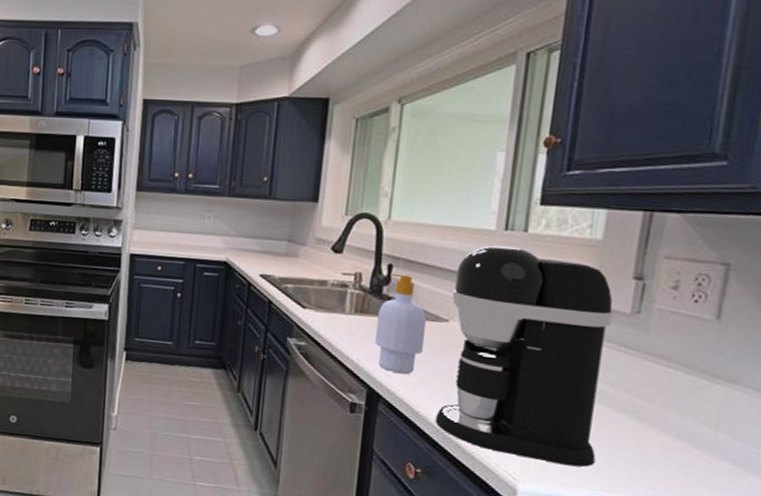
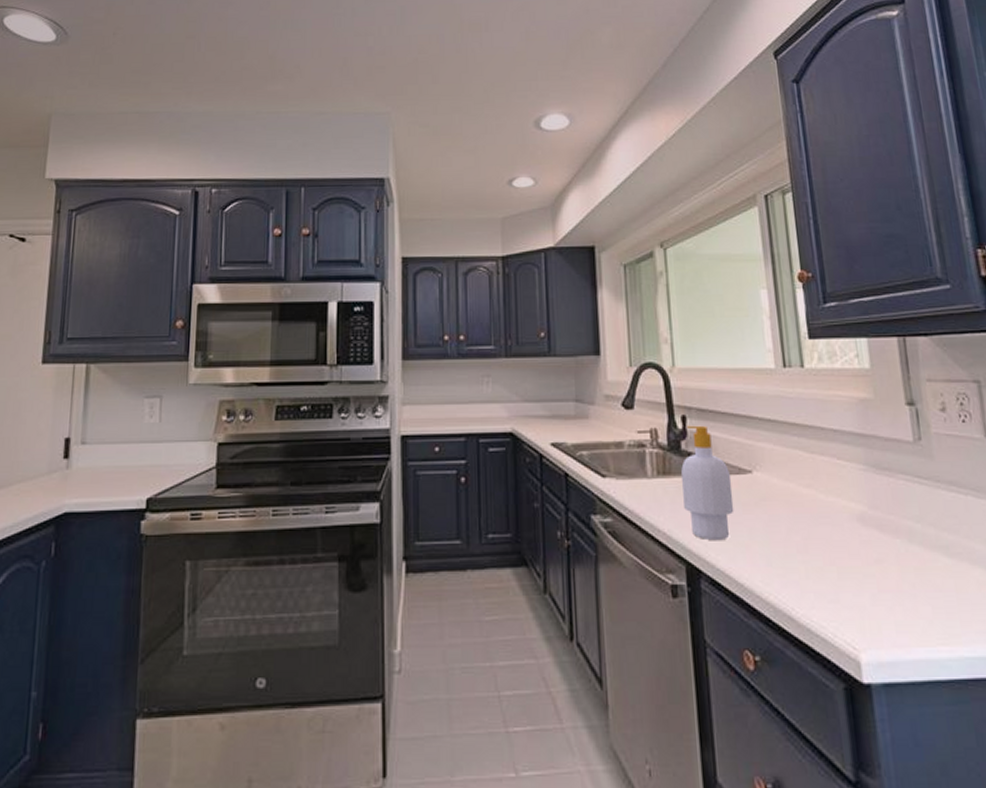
coffee maker: present [435,245,614,467] -> none [748,384,924,622]

